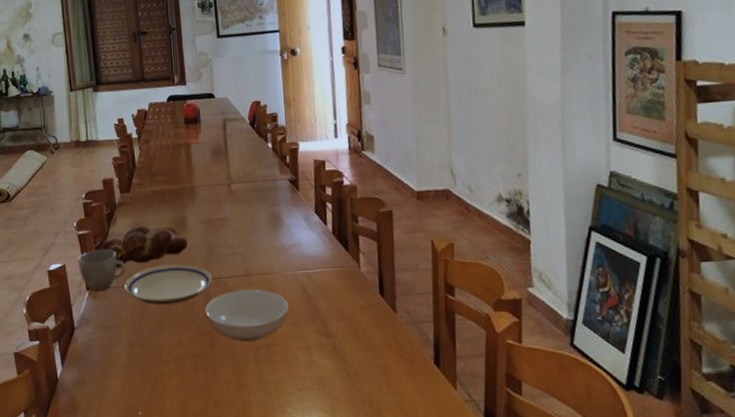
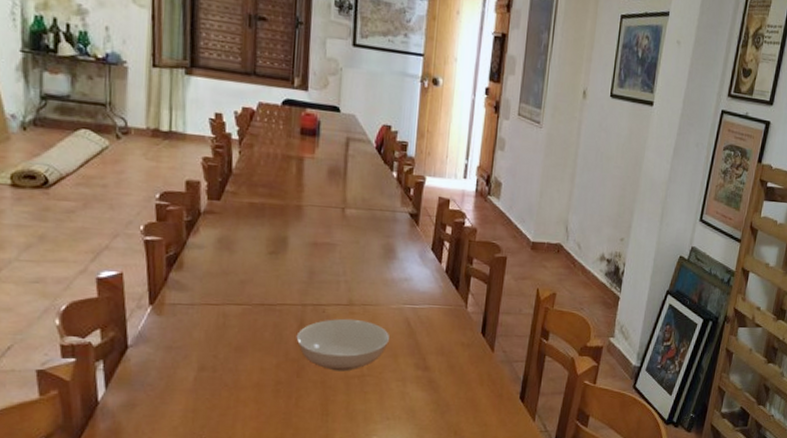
cup: present [77,249,126,291] -> none [140,260,205,307]
bread loaf: present [99,226,188,269] -> none [172,239,286,284]
plate: present [125,264,213,304] -> none [201,285,311,328]

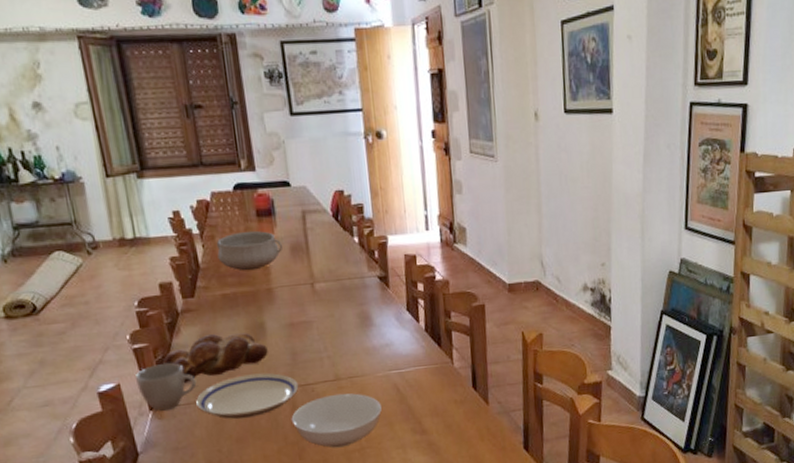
cup: none [140,260,205,307] -> present [134,363,197,411]
bread loaf: none [172,239,286,284] -> present [162,333,268,384]
plate: none [201,285,311,328] -> present [196,373,299,419]
bowl: none [253,146,320,185] -> present [216,230,282,271]

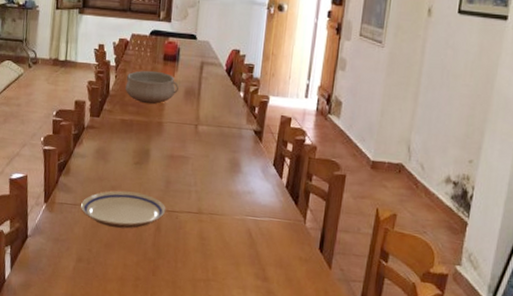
cup: present [134,363,197,411] -> none [39,166,85,206]
bread loaf: present [162,333,268,384] -> none [62,150,148,187]
bowl: present [291,393,383,448] -> none [153,225,234,274]

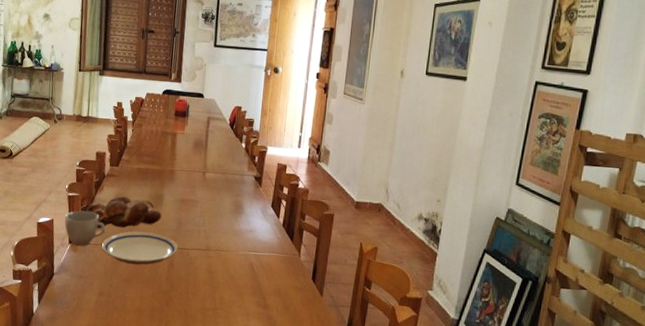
cup: none [39,166,85,206] -> present [64,210,106,246]
bread loaf: none [62,150,148,187] -> present [85,196,162,229]
bowl: present [125,70,179,105] -> none [141,125,188,155]

